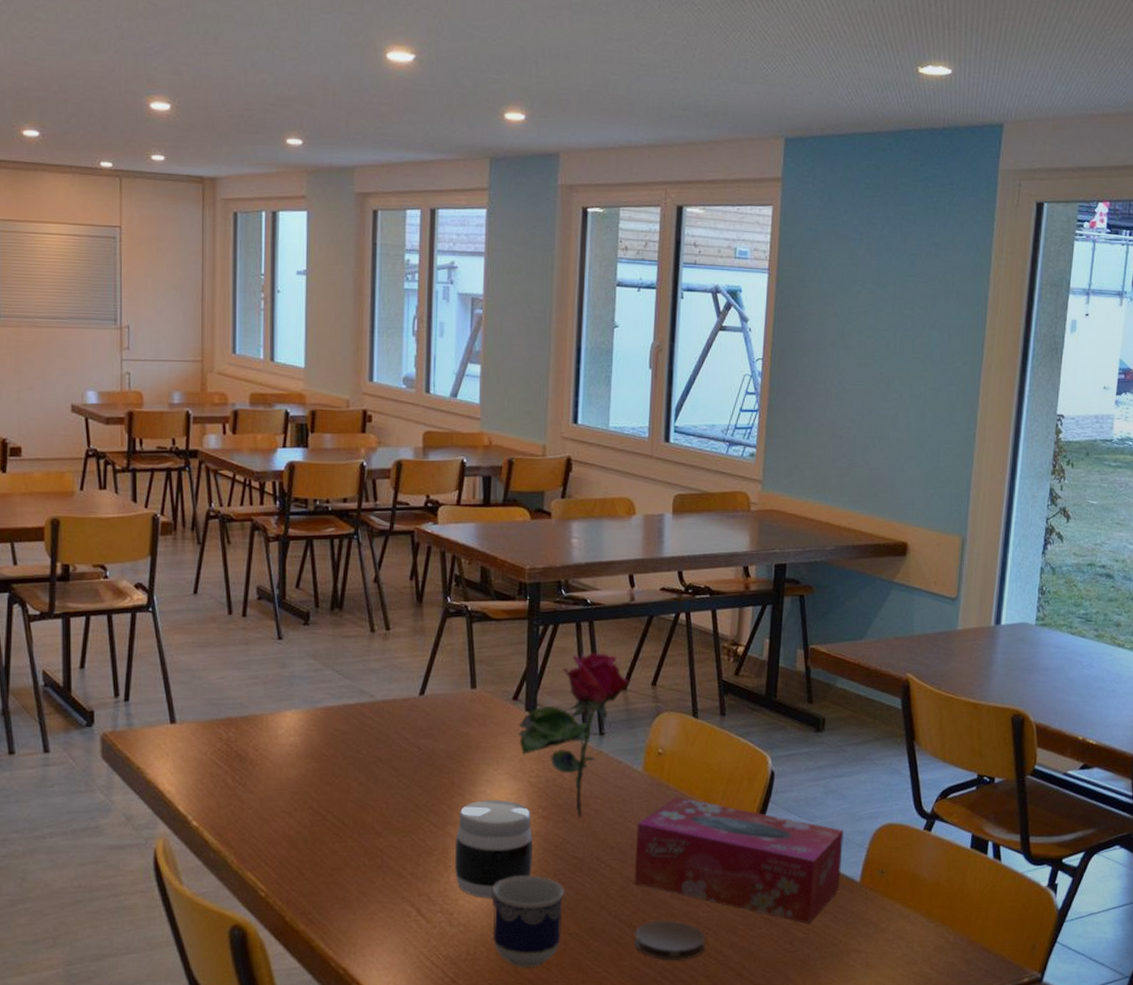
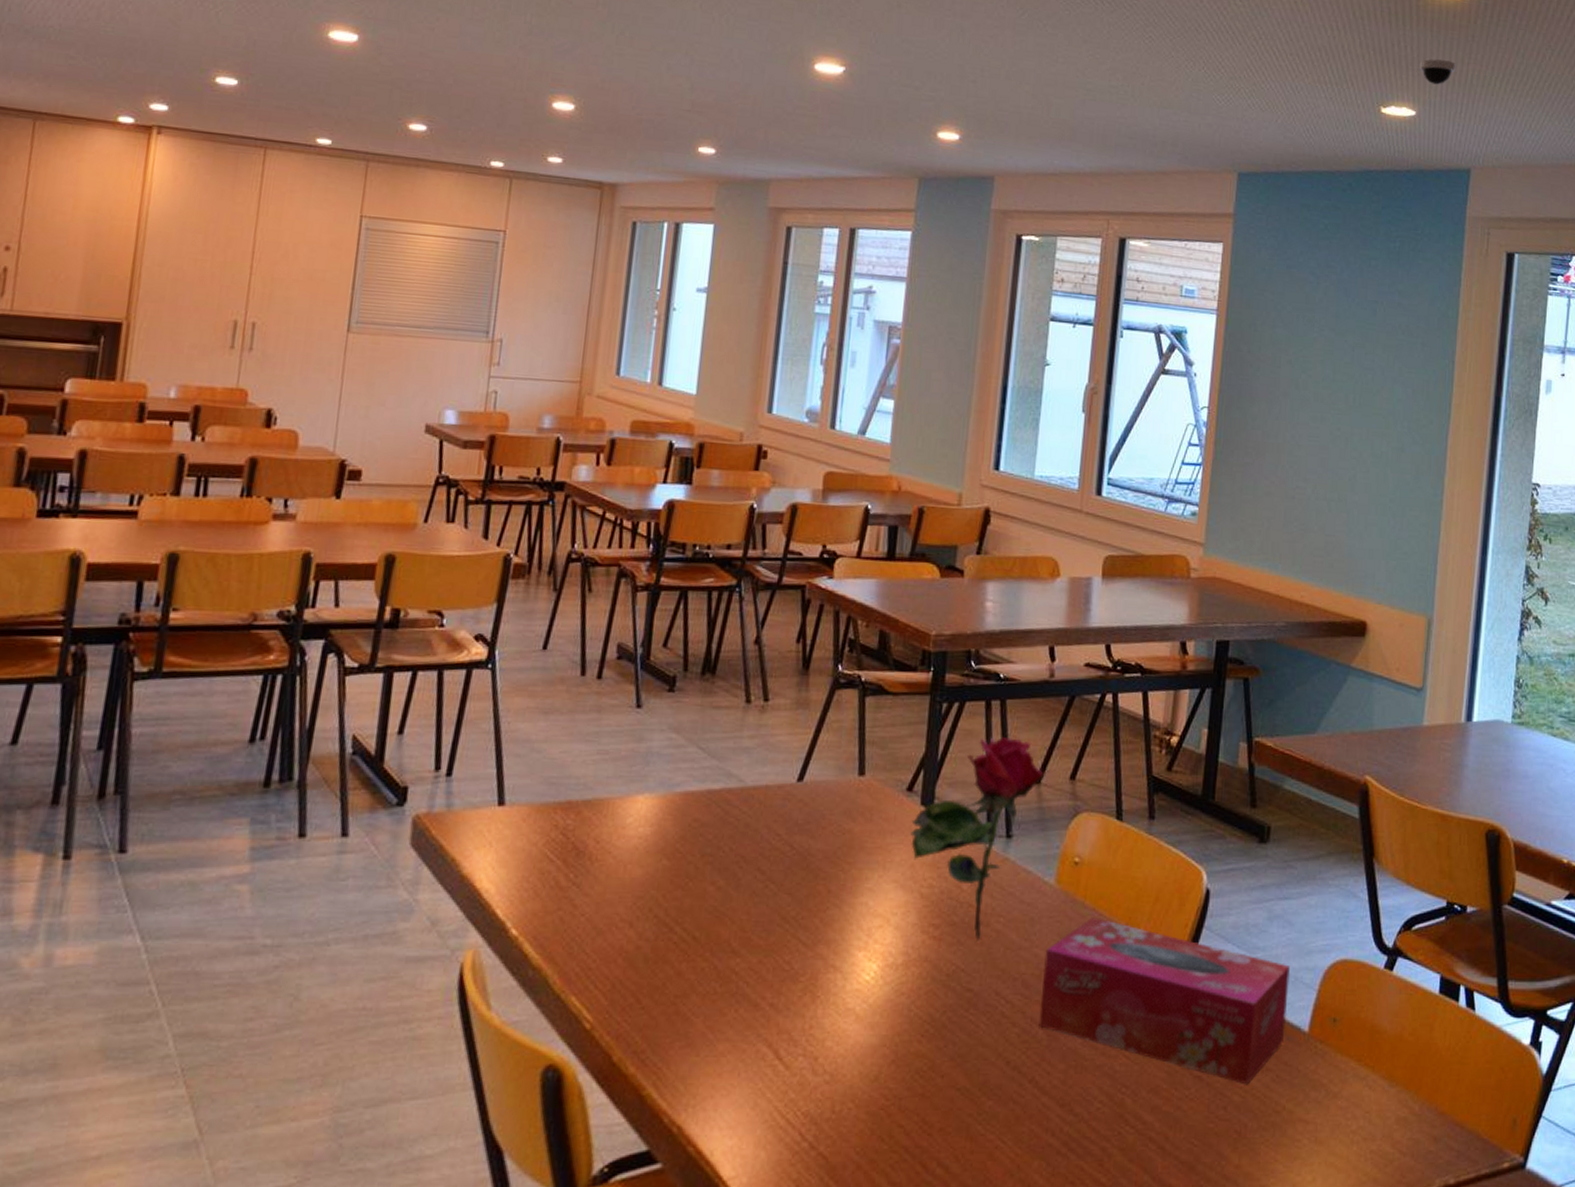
jar: present [455,799,533,899] -> none [824,912,921,1040]
cup: present [492,875,564,968] -> none [864,1011,955,1133]
coaster: present [634,920,706,961] -> none [1036,1074,1123,1127]
dome security camera: none [955,17,991,42] -> present [1419,59,1456,85]

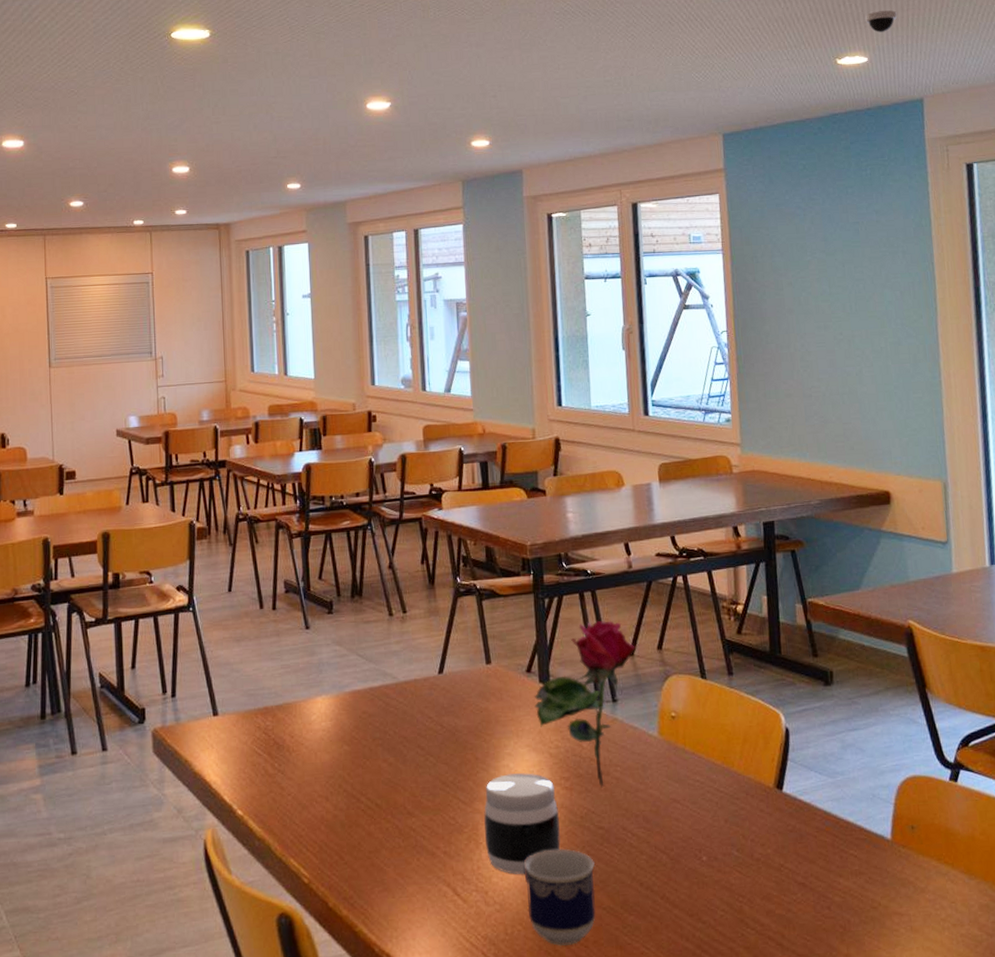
jar: none [824,912,921,1040] -> present [484,773,561,875]
cup: none [864,1011,955,1133] -> present [523,848,596,947]
tissue box: present [1039,917,1291,1085] -> none [658,760,871,888]

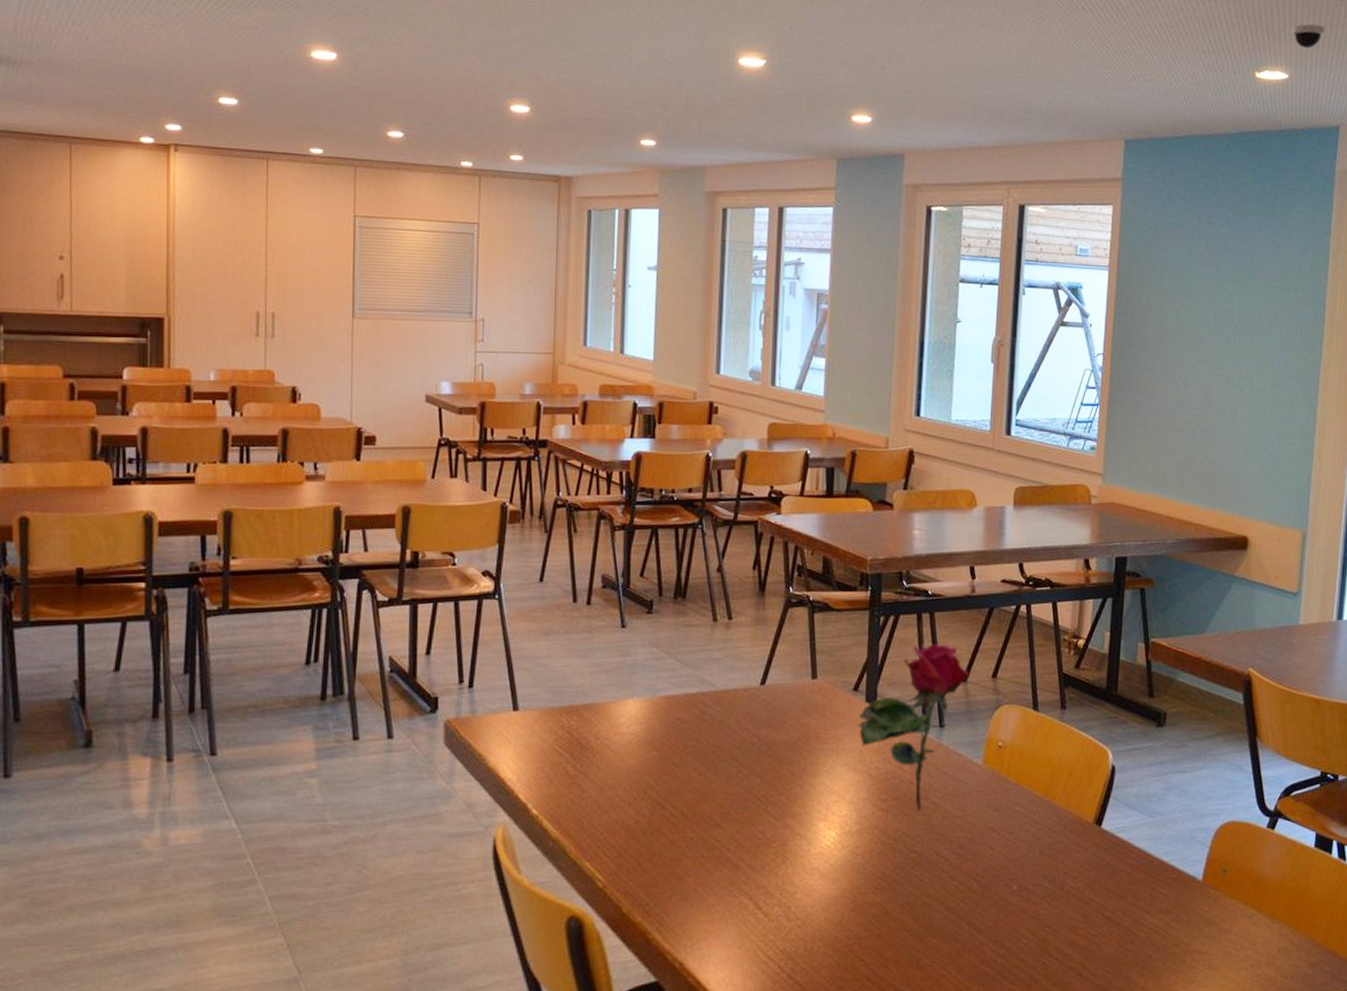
jar: present [484,773,561,875] -> none [793,791,872,893]
cup: present [523,848,596,947] -> none [830,869,903,965]

